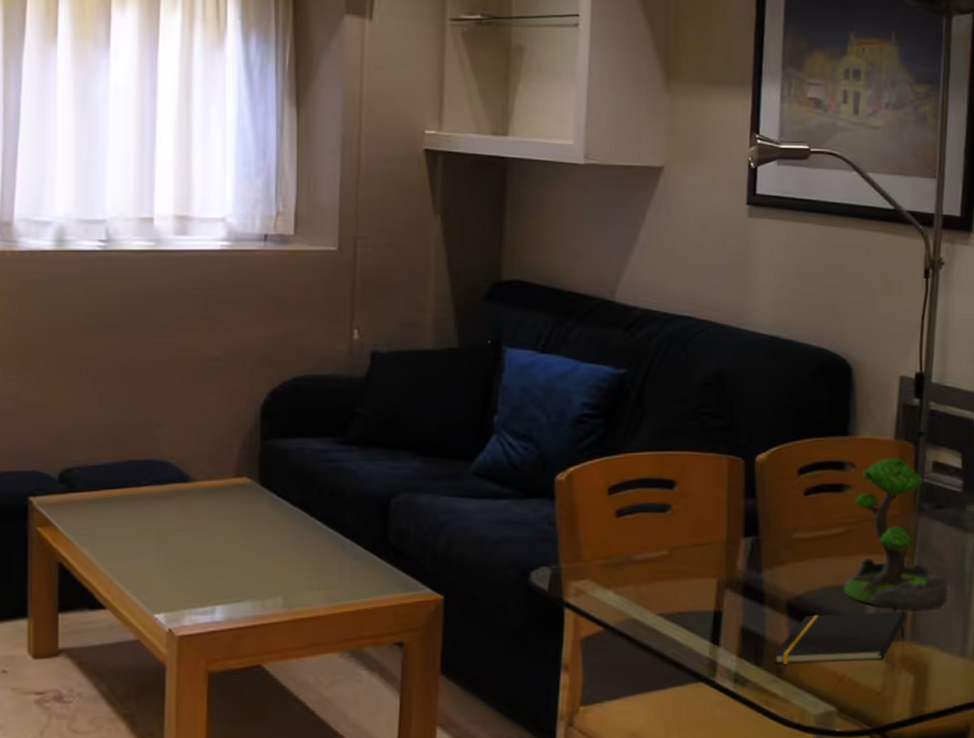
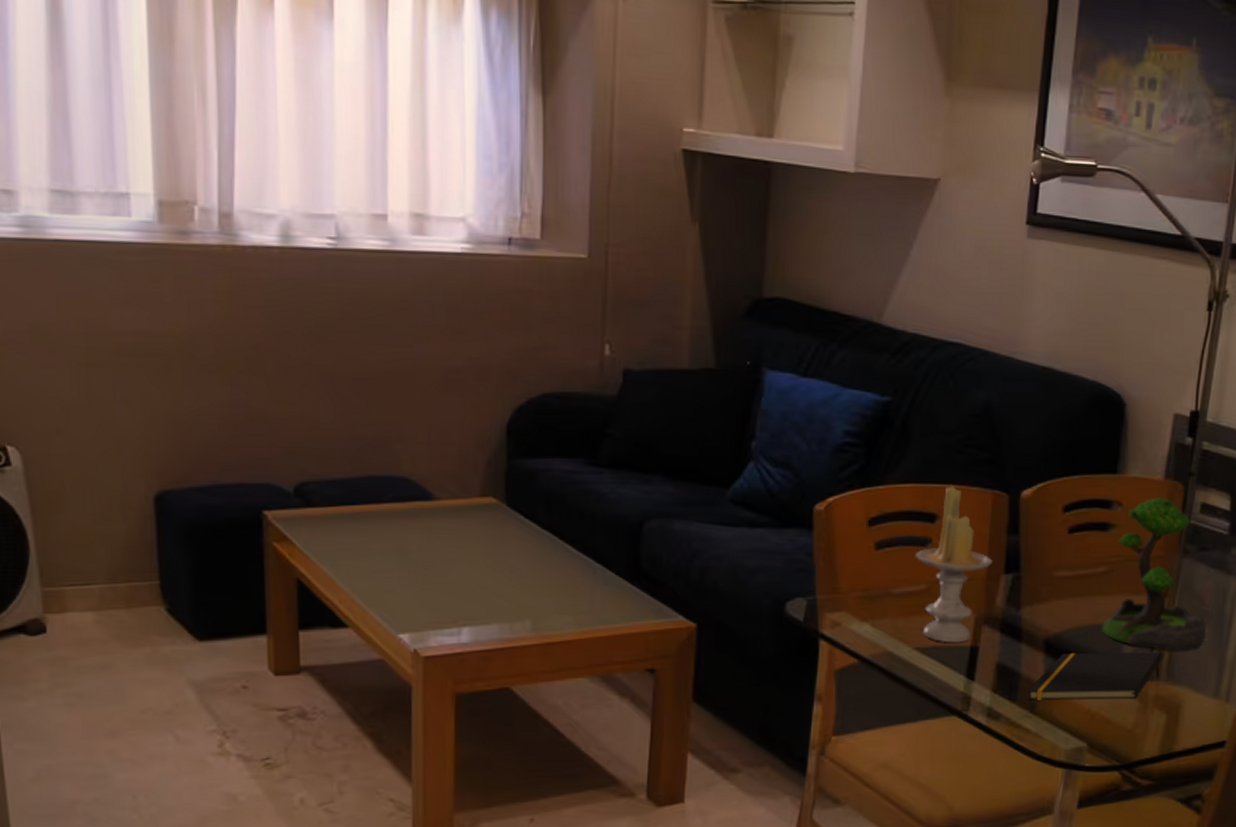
candle: none [655,453,732,608] -> present [915,486,993,643]

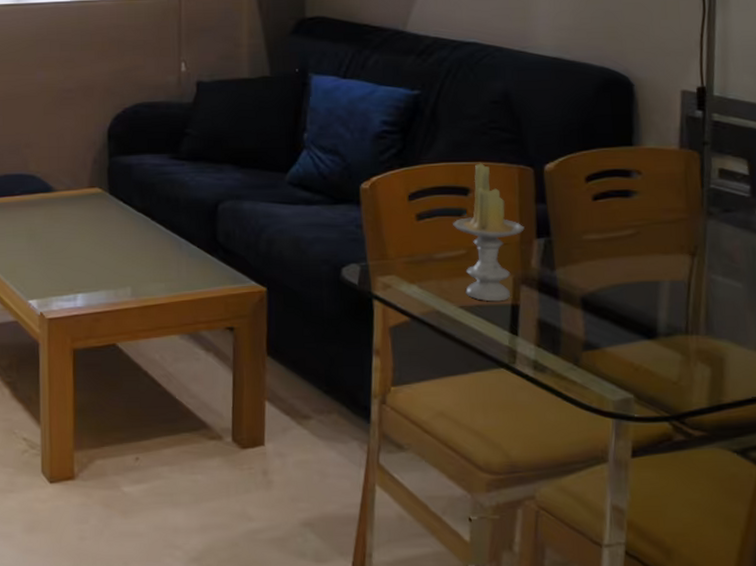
notepad: present [1028,651,1163,700] -> none [570,307,700,354]
plant: present [1101,497,1207,651] -> none [634,165,741,307]

